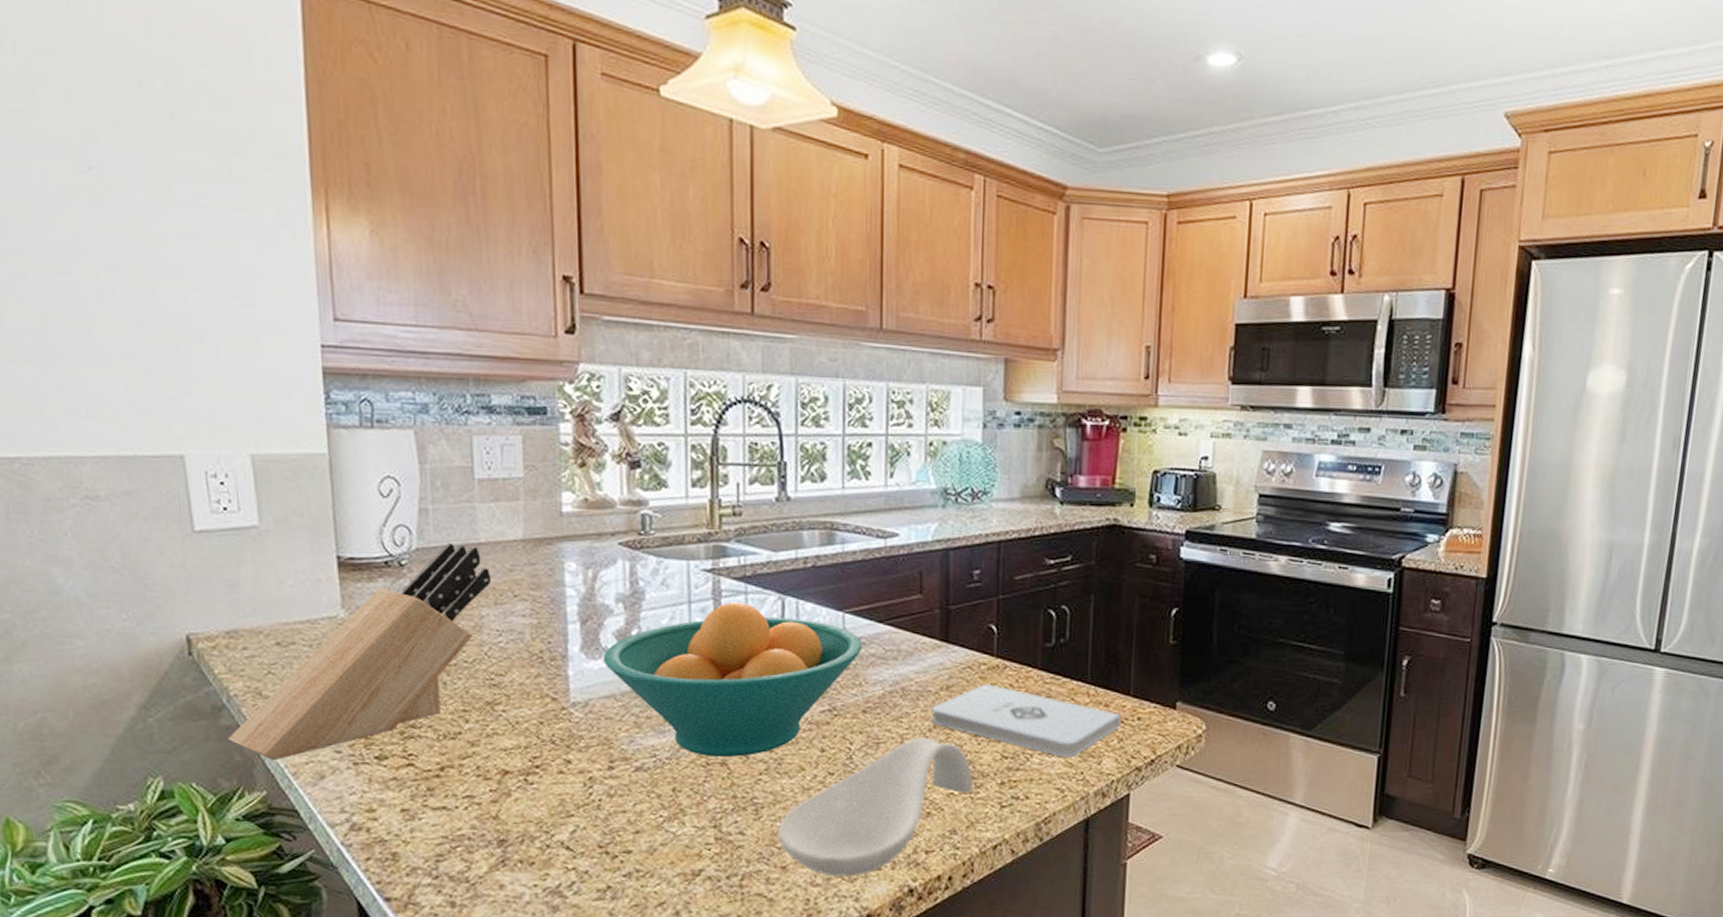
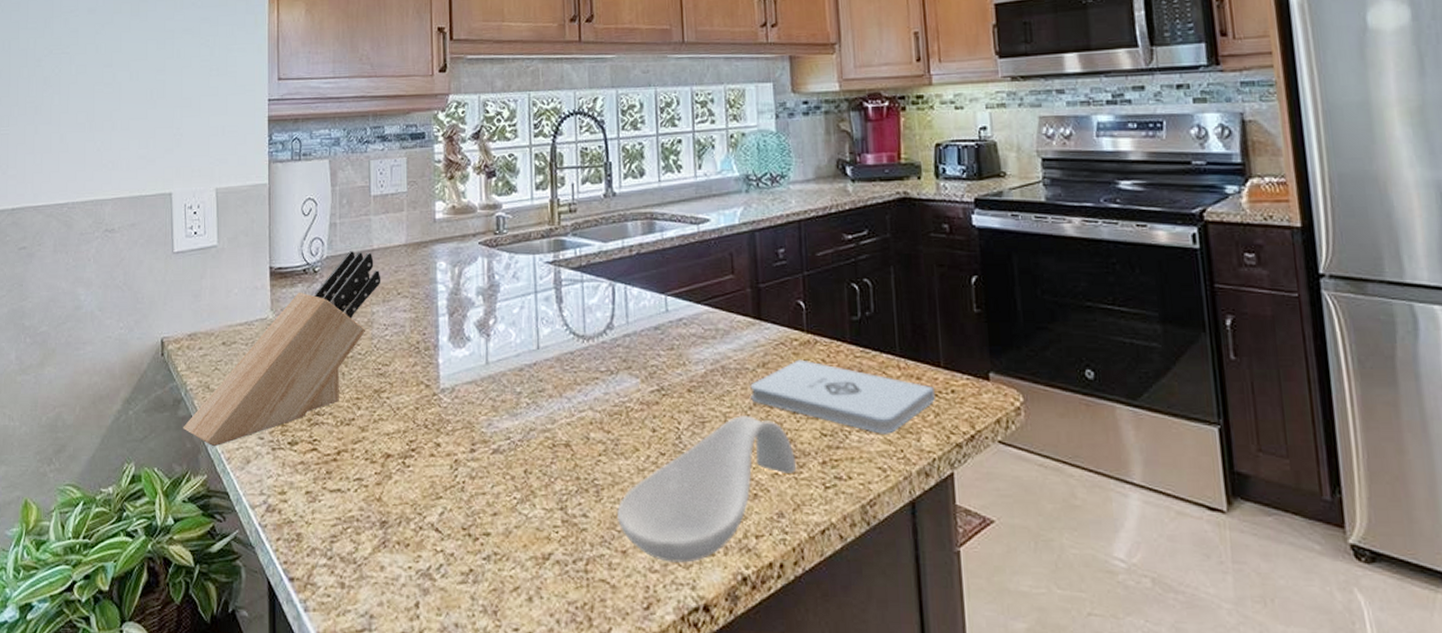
fruit bowl: present [602,601,863,757] -> none [466,290,684,438]

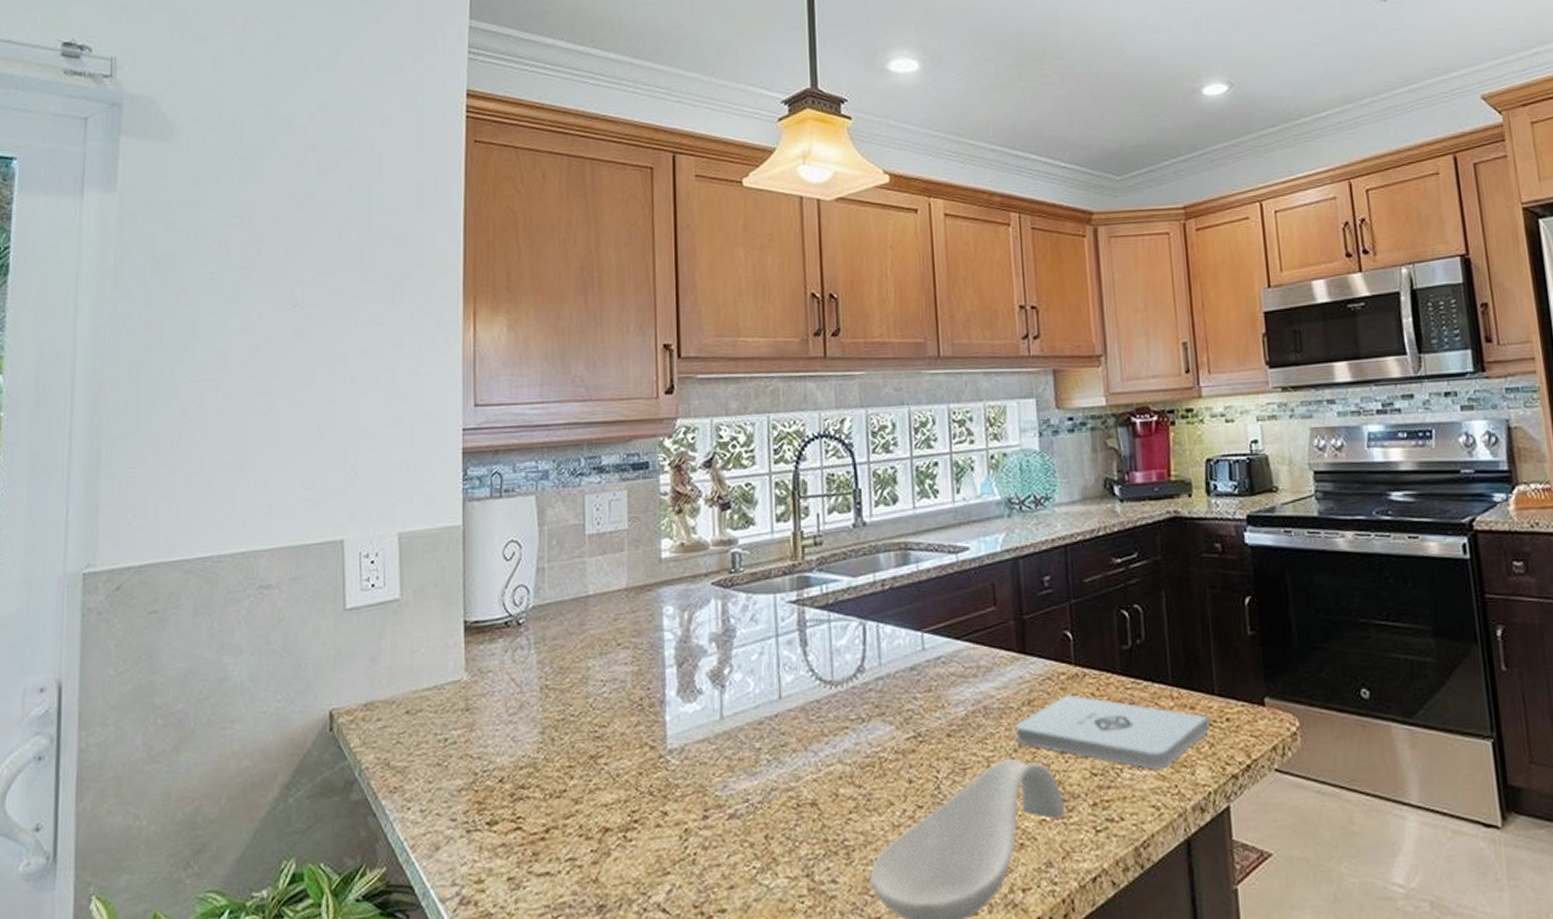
knife block: present [183,251,381,447] -> none [356,599,598,834]

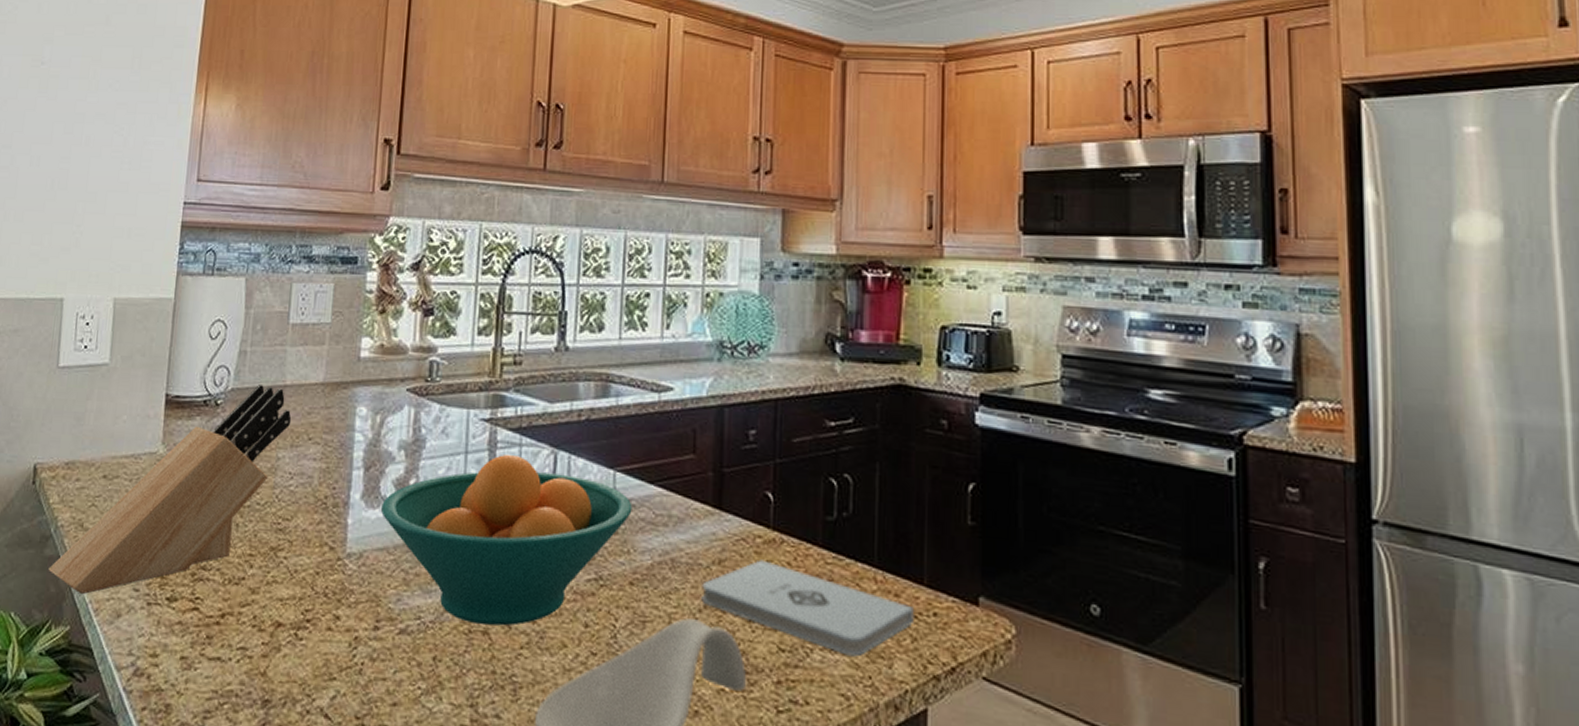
knife block: none [356,599,598,834] -> present [48,385,292,595]
fruit bowl: none [697,631,943,797] -> present [380,454,633,626]

